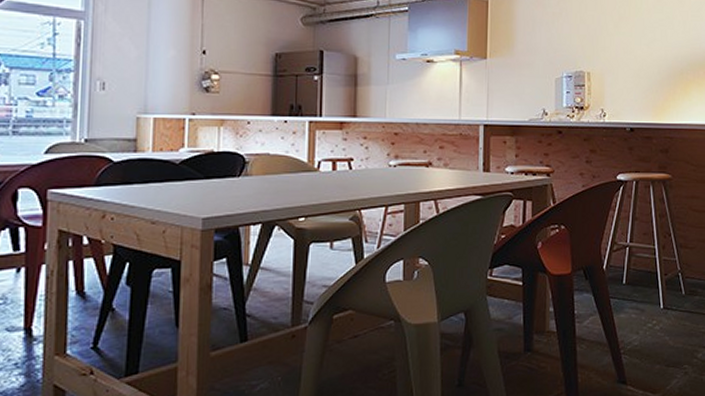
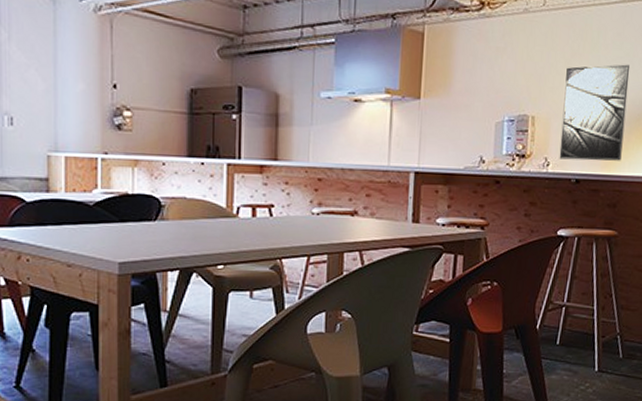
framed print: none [614,25,671,111] -> present [559,64,630,161]

